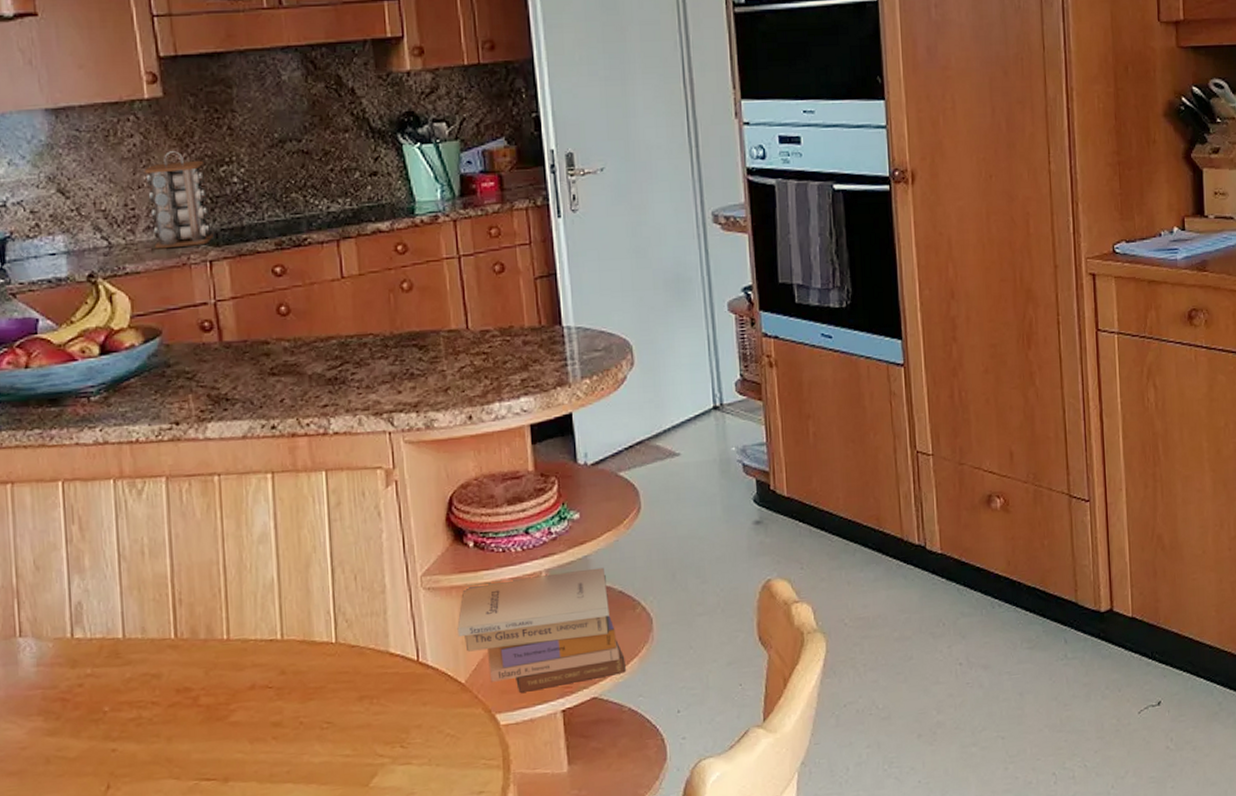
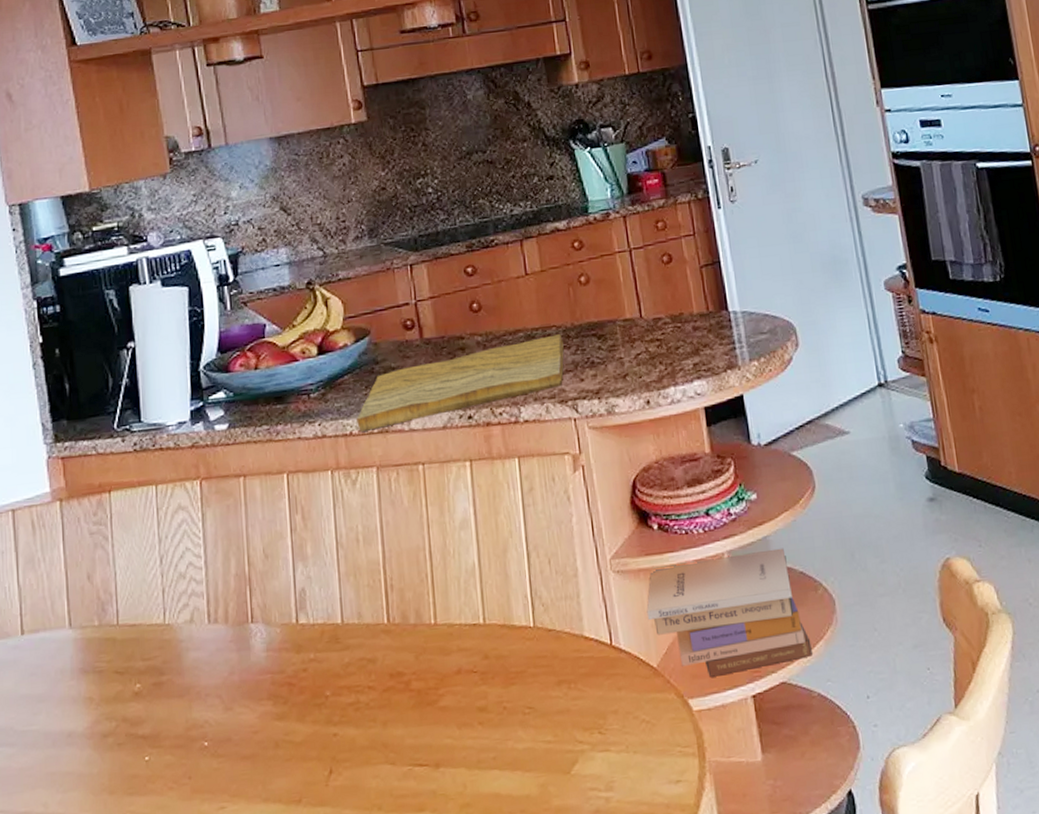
spice rack: present [143,151,213,249] -> none [352,167,413,257]
cutting board: none [144,343,381,439] -> present [356,334,564,432]

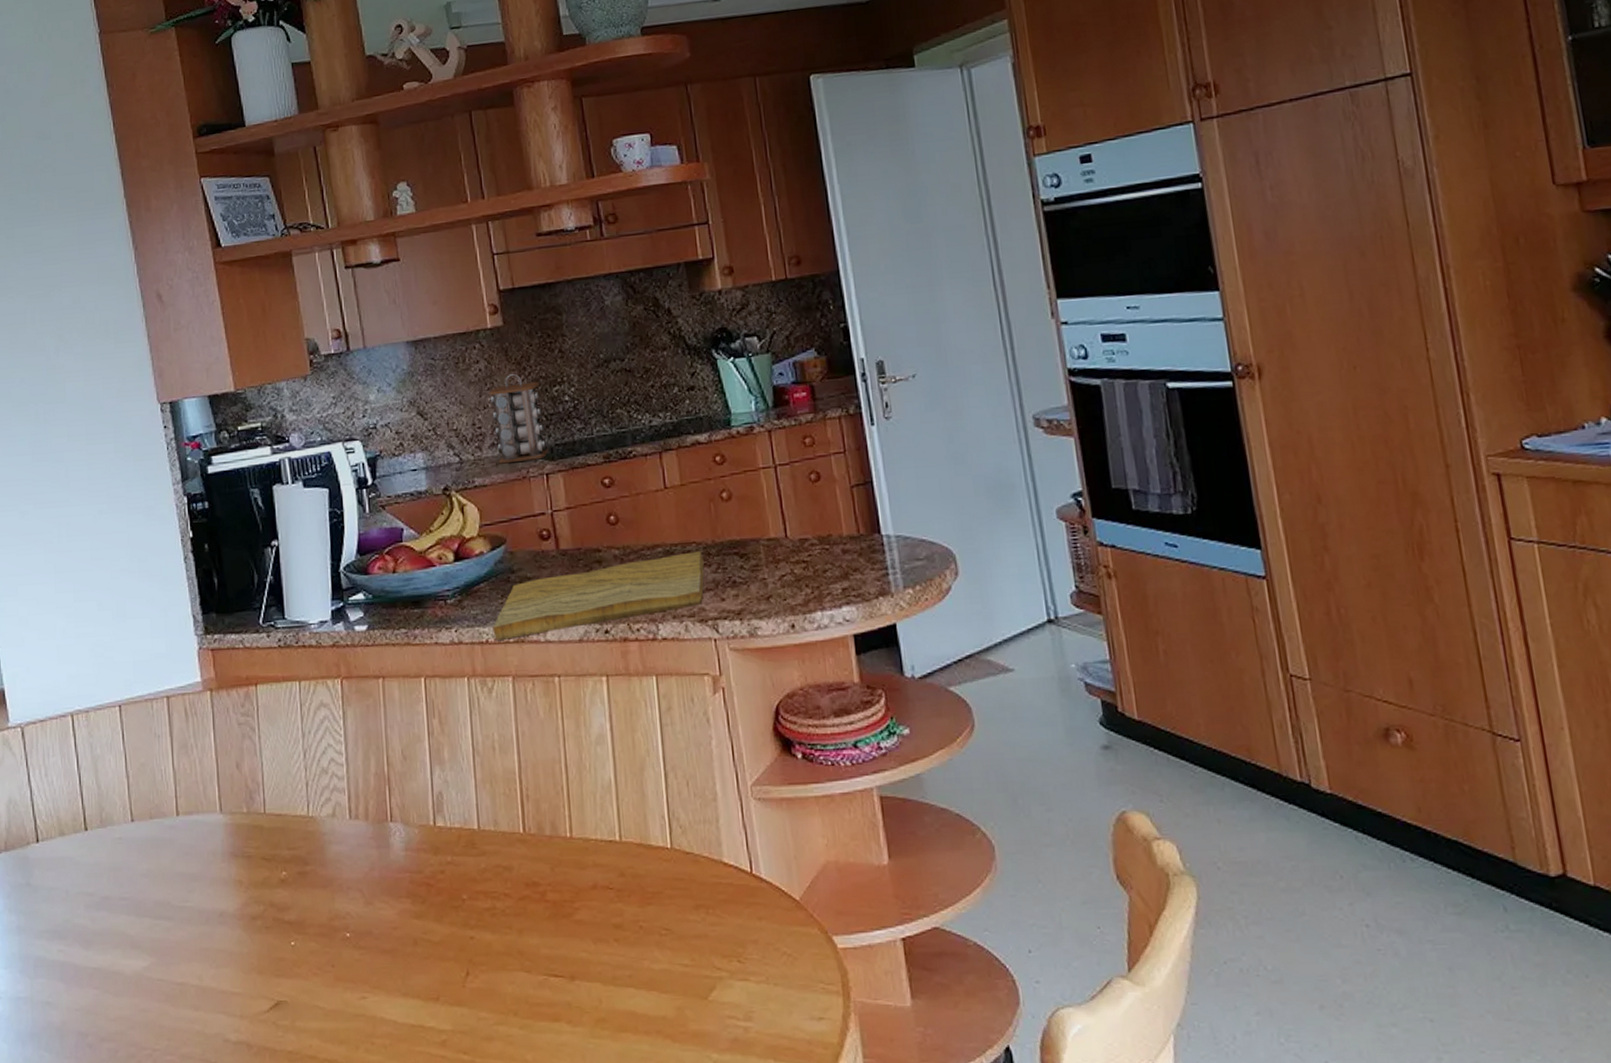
spice rack: none [352,167,413,257] -> present [488,374,549,464]
books: present [646,548,812,677] -> none [789,787,968,915]

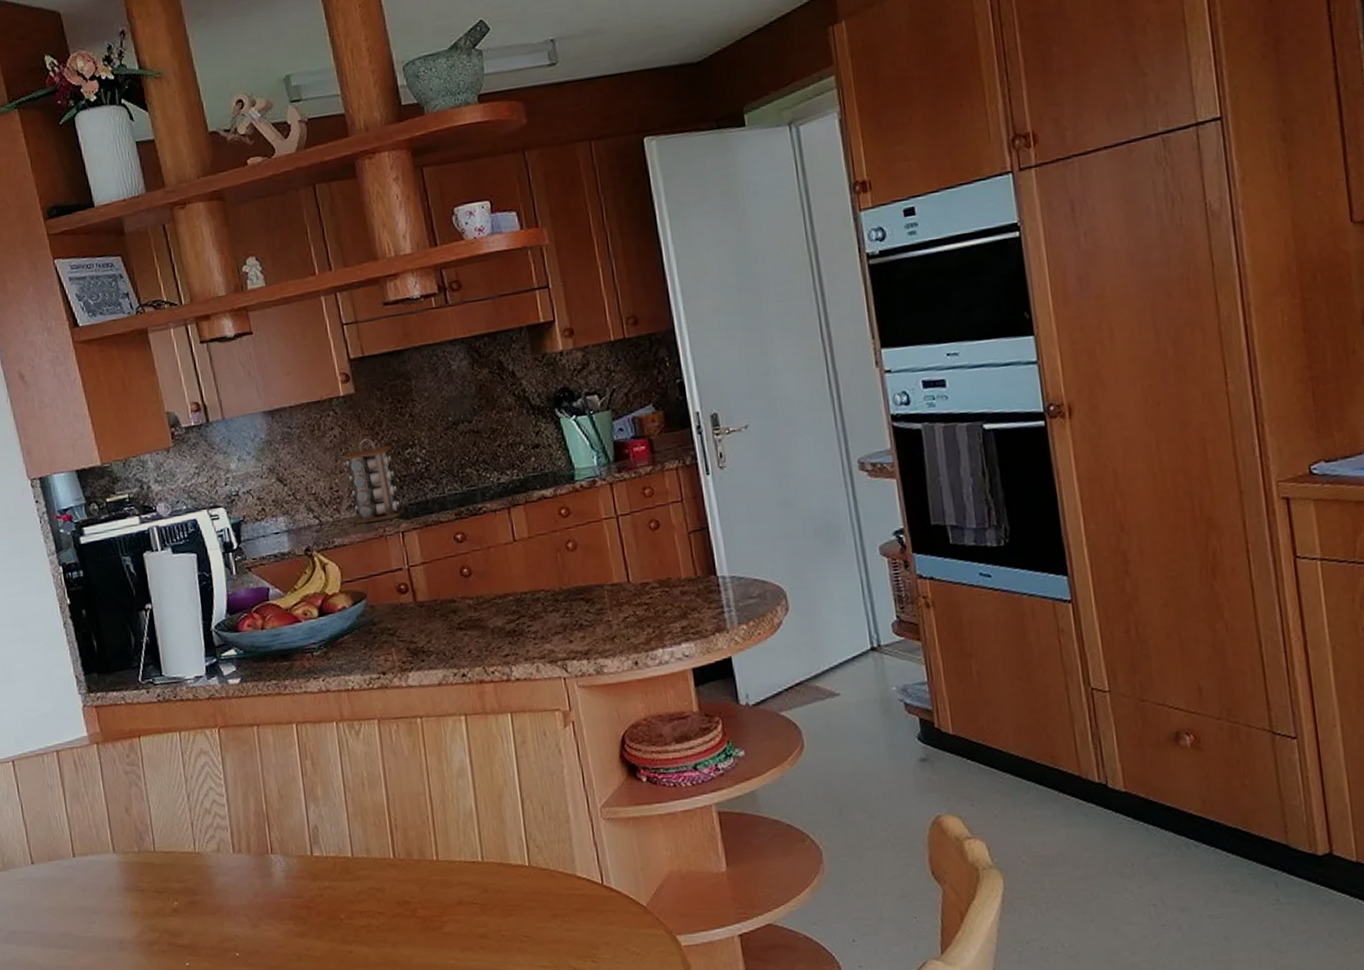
cutting board: present [492,551,705,640] -> none [357,598,553,687]

